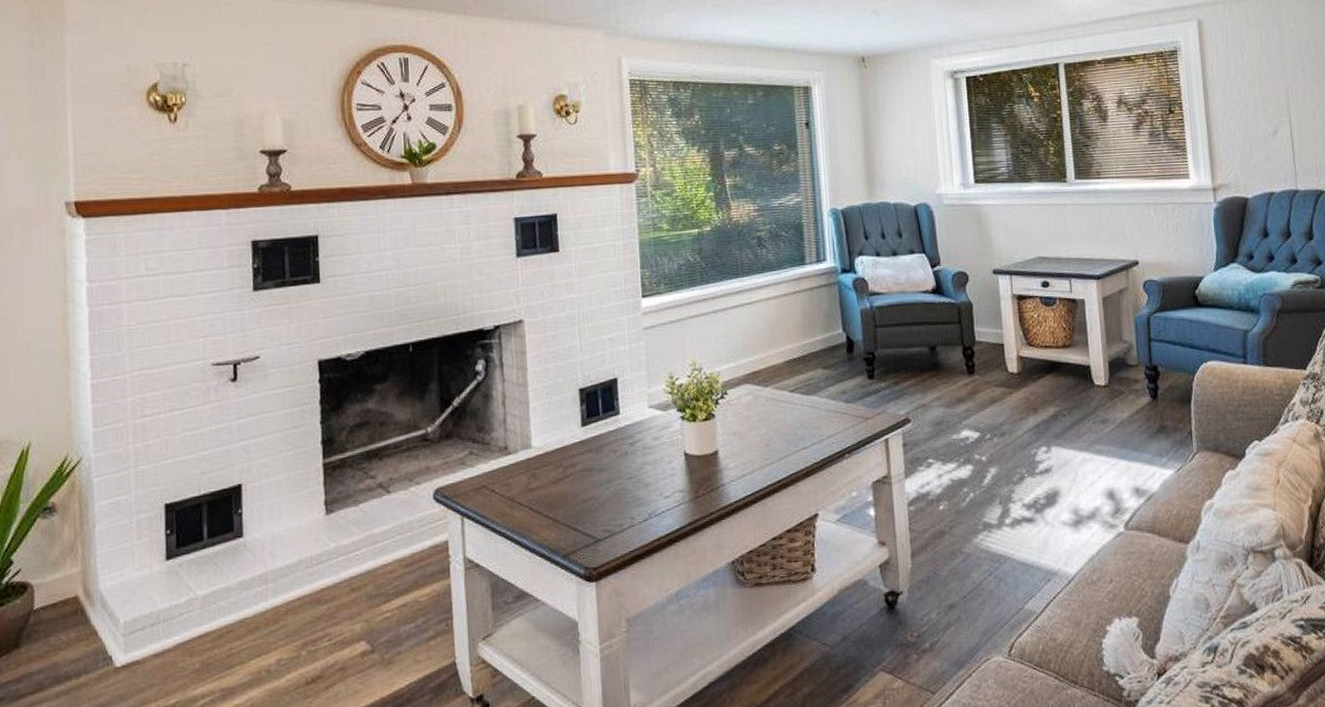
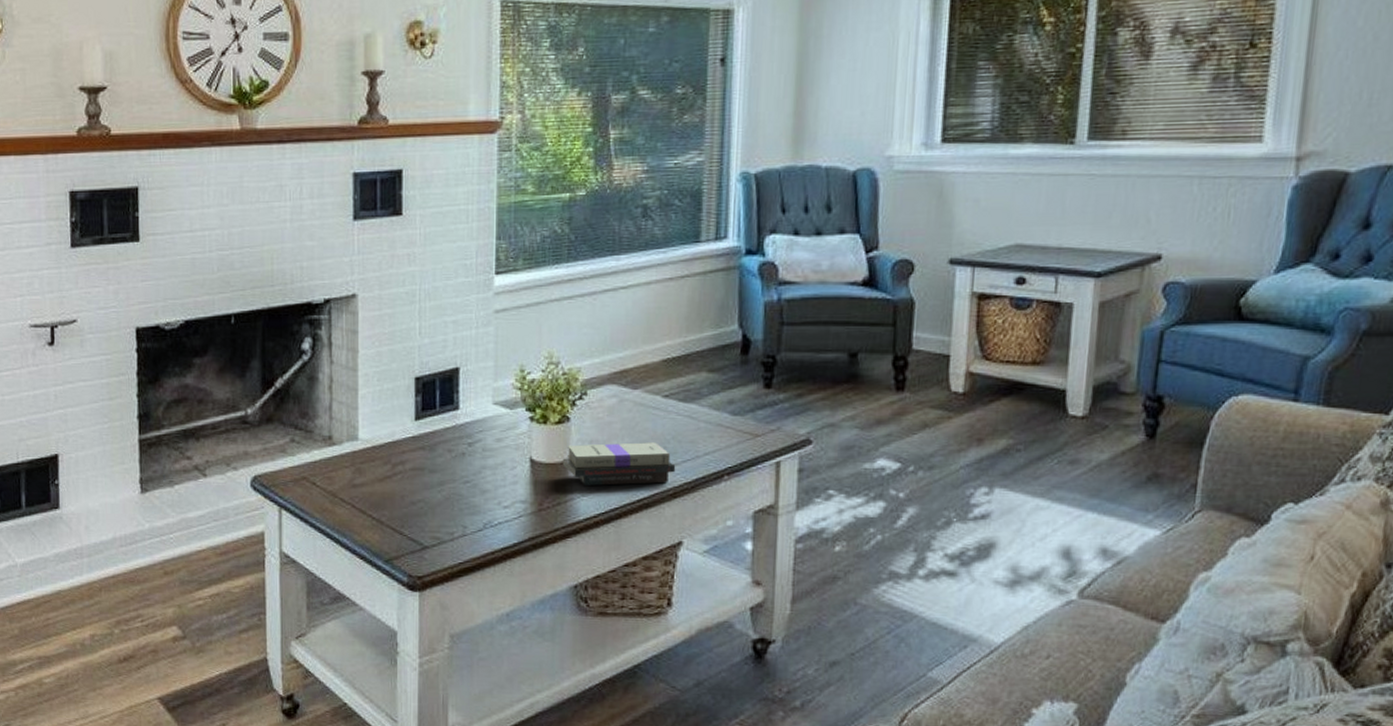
books: none [711,430,806,472] -> present [562,442,676,486]

